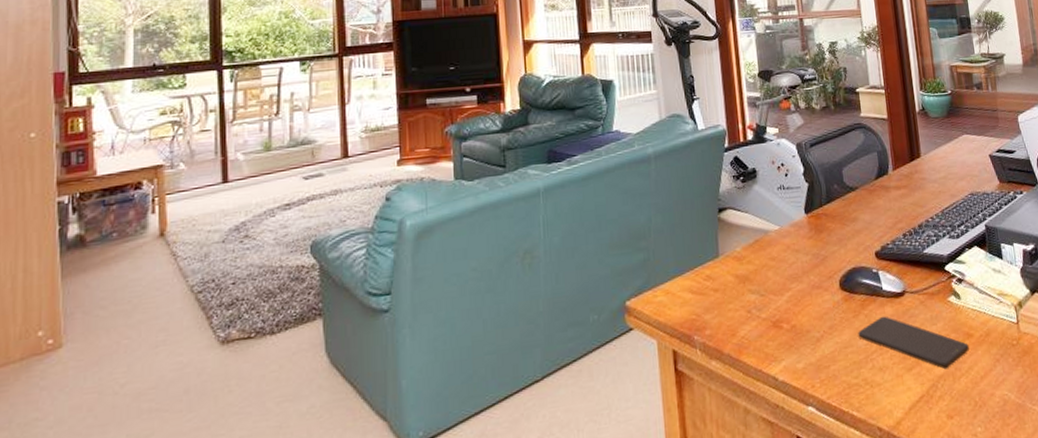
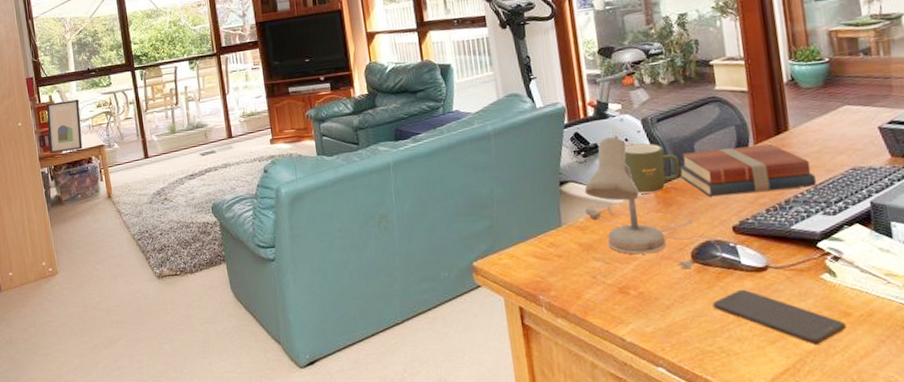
picture frame: none [76,102,134,175] -> present [46,98,83,153]
desk lamp: none [742,162,867,298] -> present [584,137,723,269]
mug: none [780,168,831,221] -> present [624,143,681,194]
books: none [828,170,943,223] -> present [678,144,817,197]

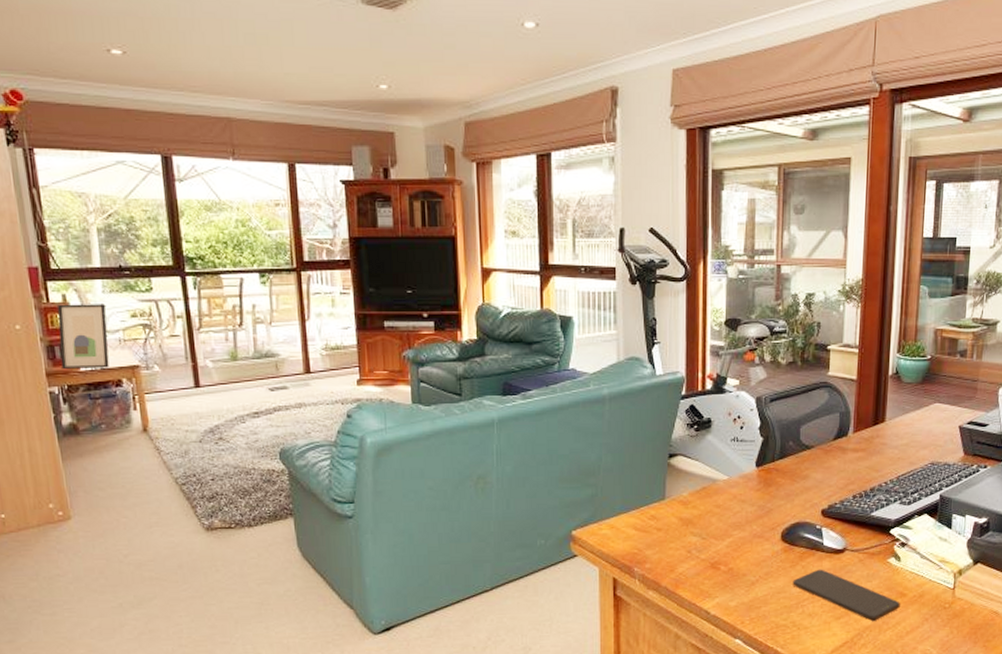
desk lamp: present [584,137,723,269] -> none [690,413,809,547]
mug: present [624,143,681,194] -> none [734,422,784,473]
books: present [678,144,817,197] -> none [782,434,900,480]

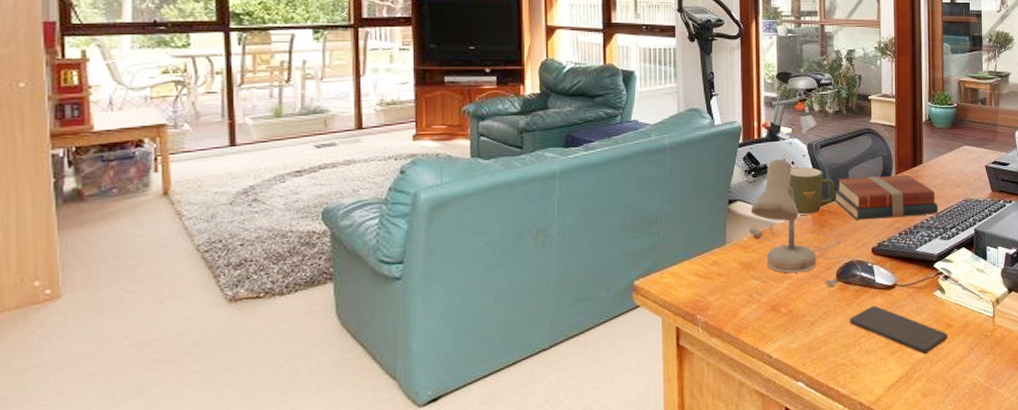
picture frame: present [57,302,110,370] -> none [71,58,134,130]
desk lamp: none [690,413,809,547] -> present [749,159,861,287]
mug: none [734,422,784,473] -> present [789,167,835,216]
books: none [782,434,900,480] -> present [834,175,939,220]

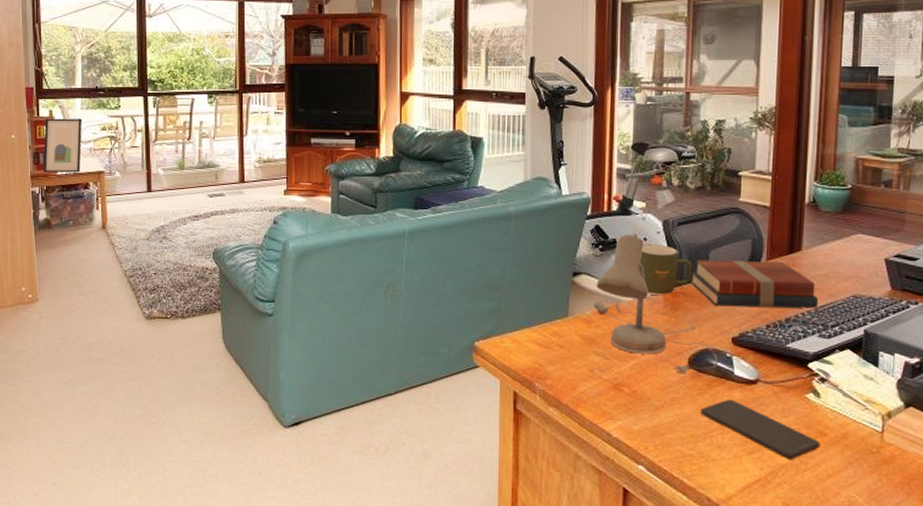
picture frame: none [71,58,134,130] -> present [43,117,83,174]

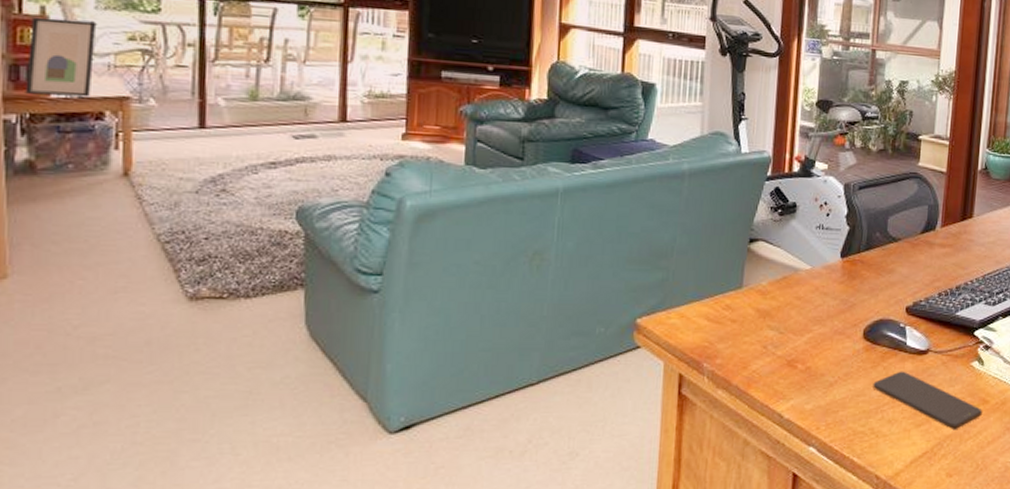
desk lamp: present [594,235,718,373] -> none [770,198,892,346]
mug: present [639,245,692,296] -> none [819,209,871,264]
books: present [690,260,819,308] -> none [868,226,987,276]

